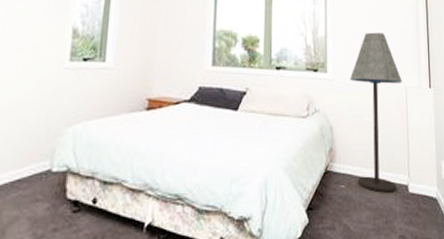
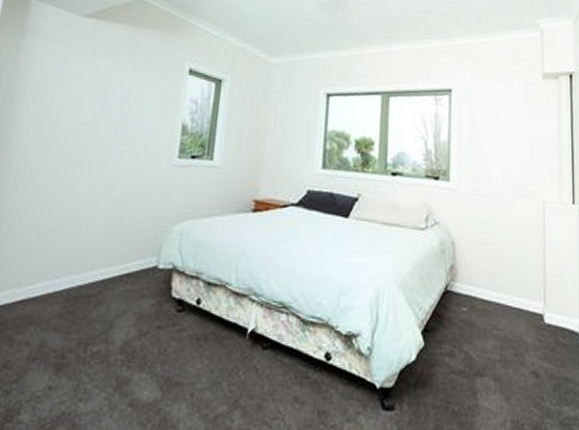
floor lamp: present [349,32,402,193] -> none [475,138,539,321]

